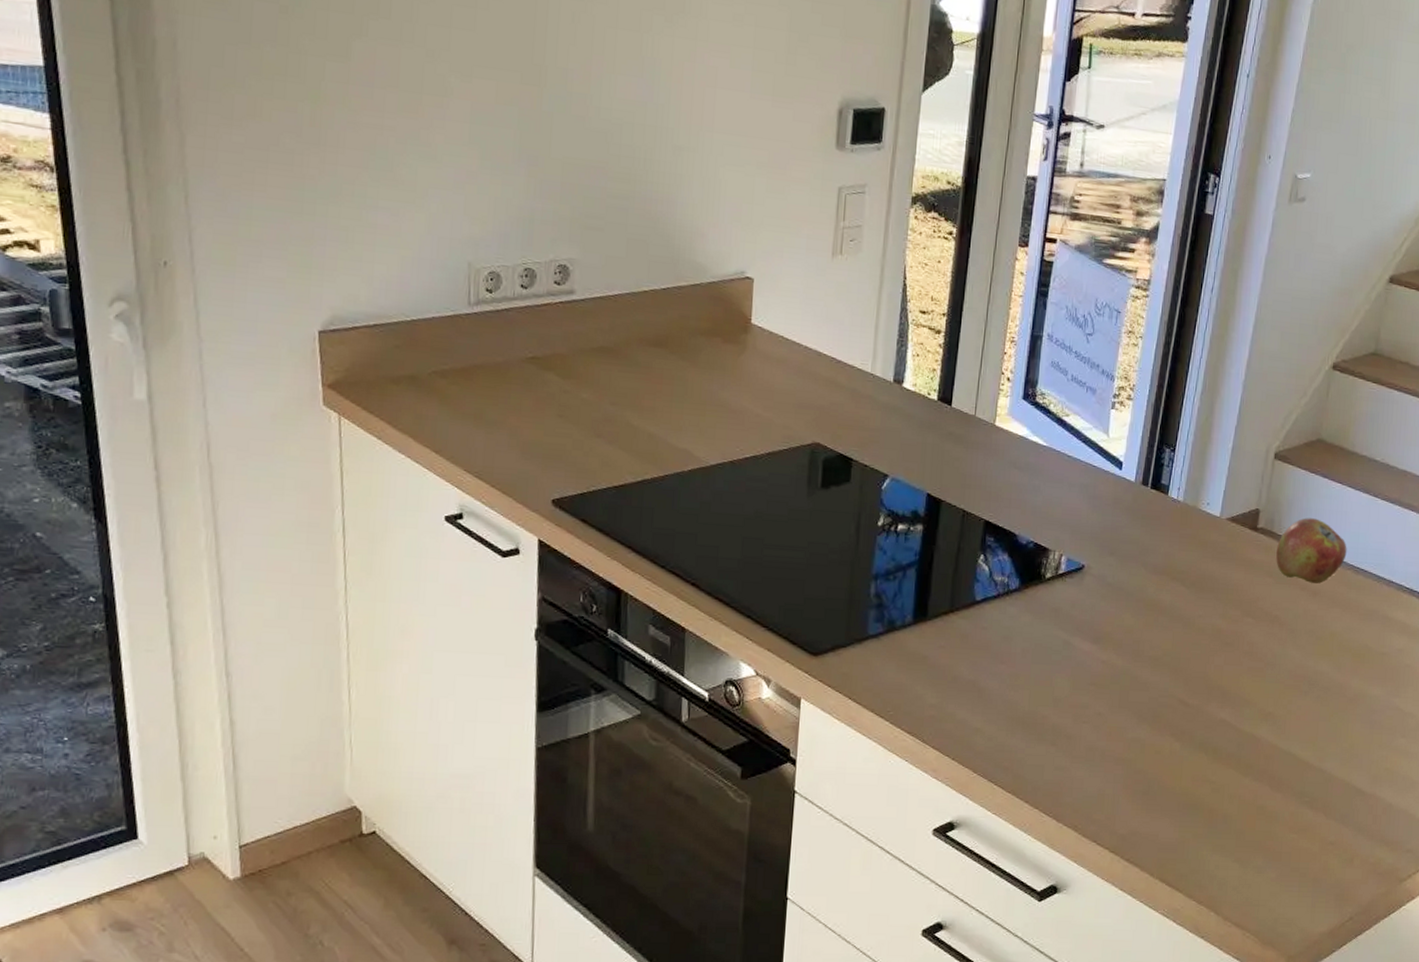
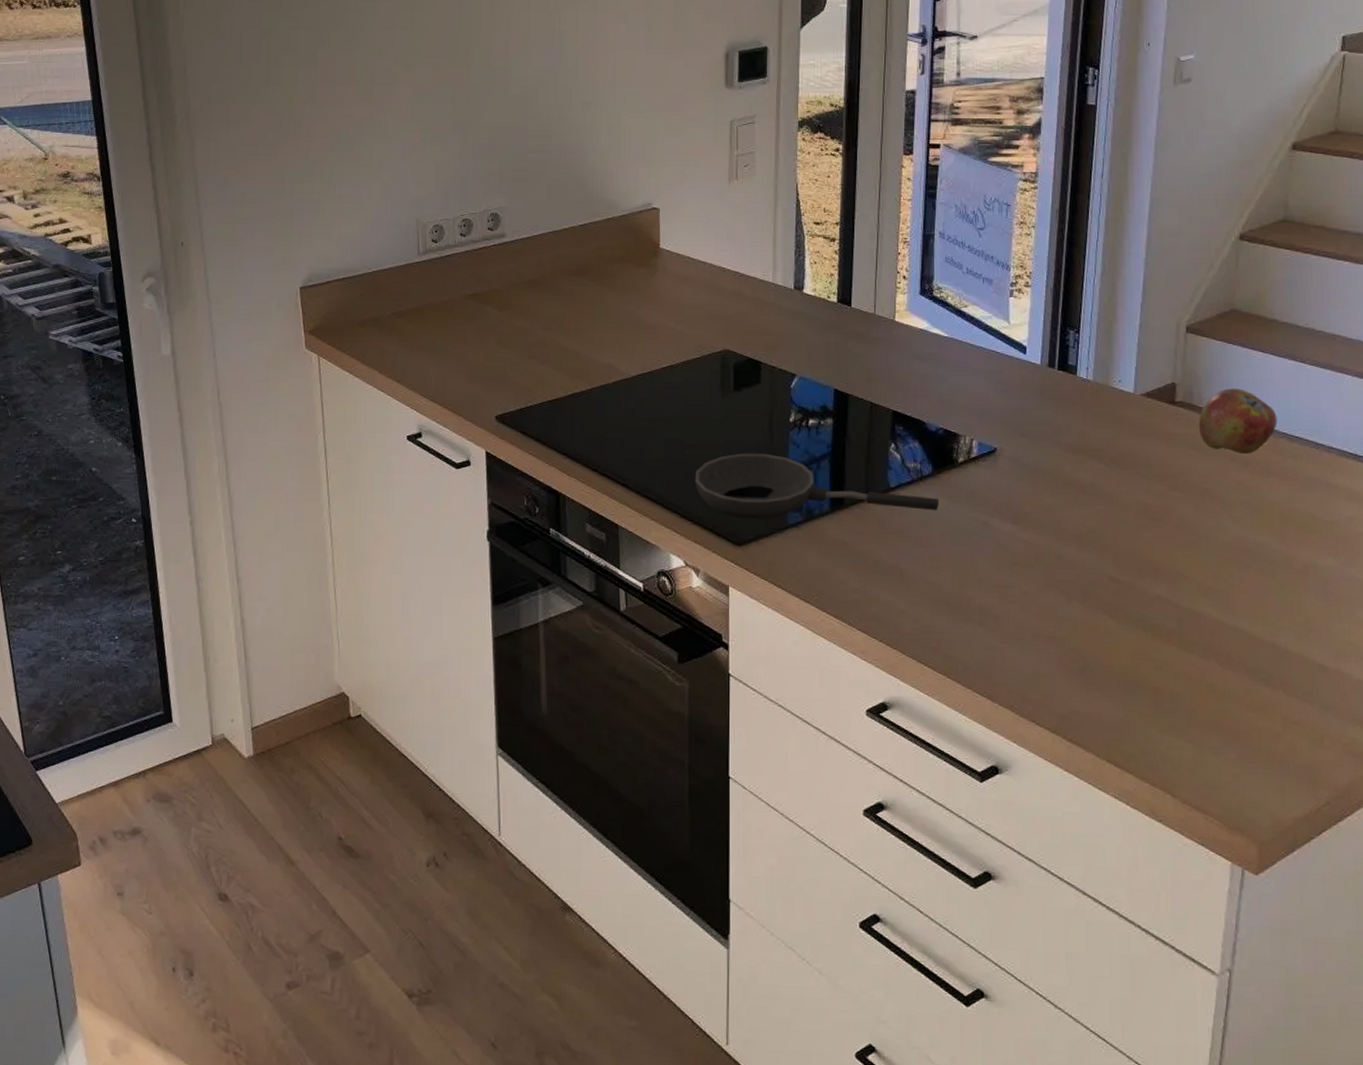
frying pan: none [772,556,1024,629] -> present [695,453,940,519]

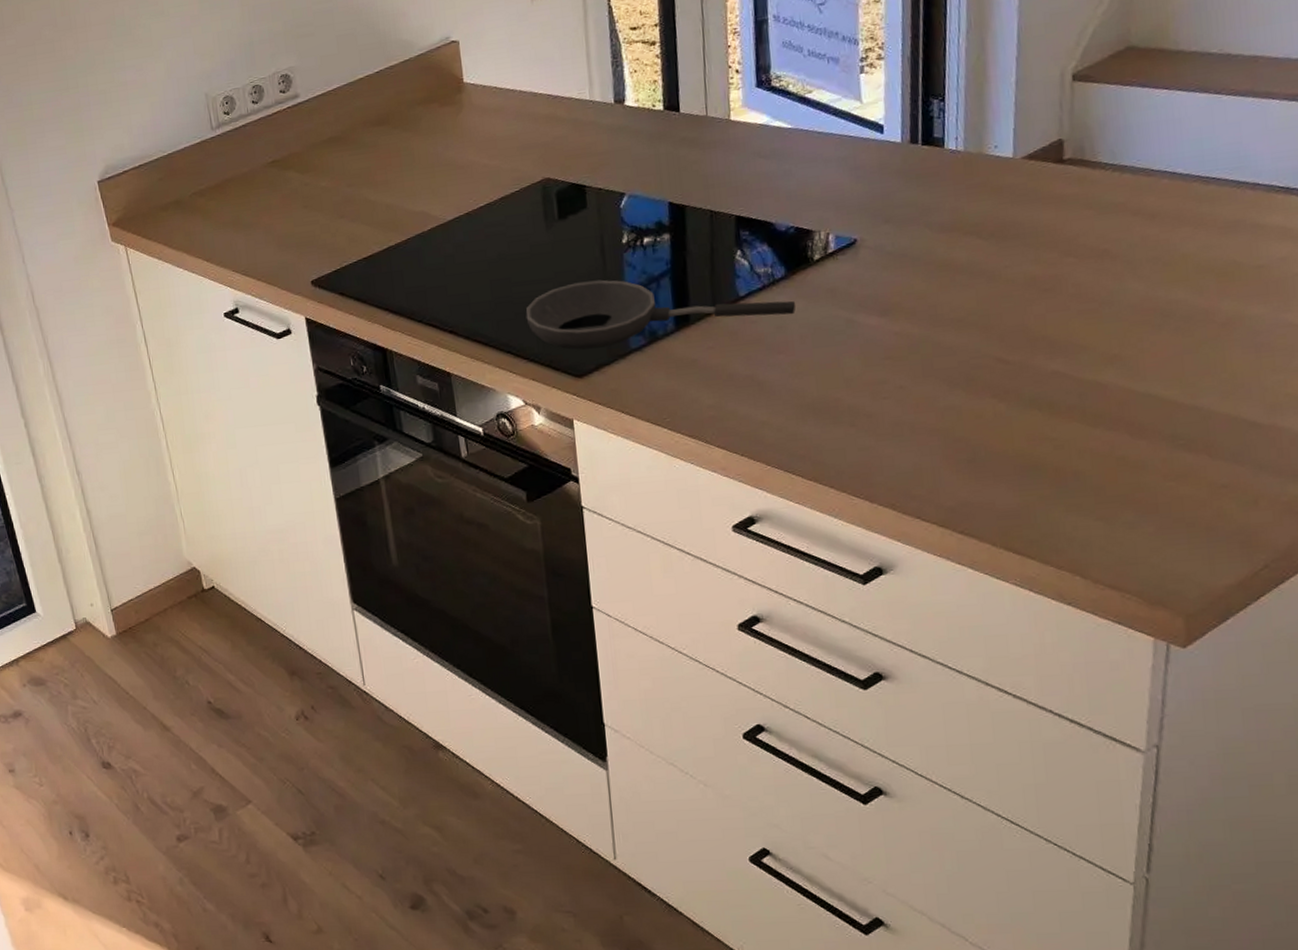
fruit: present [1199,388,1278,454] -> none [1093,134,1189,206]

